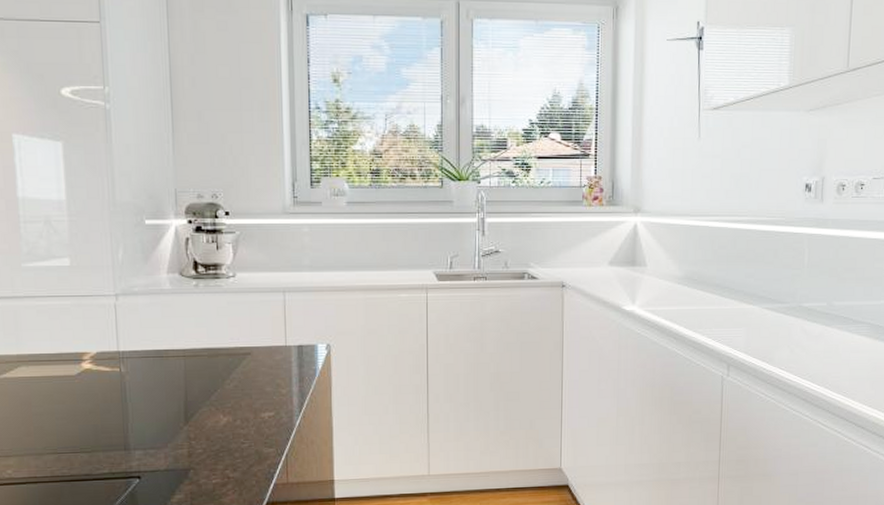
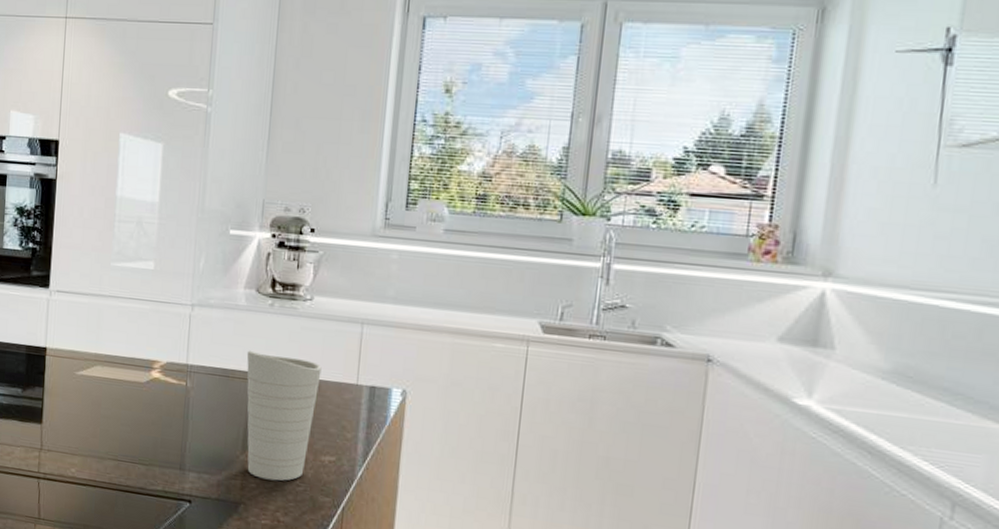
cup: none [177,329,252,444] -> present [246,350,322,481]

